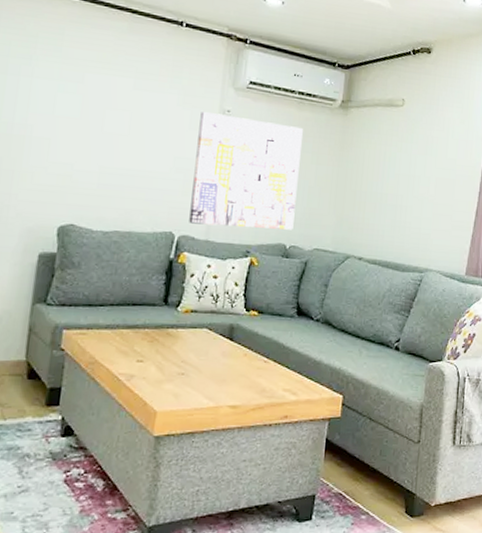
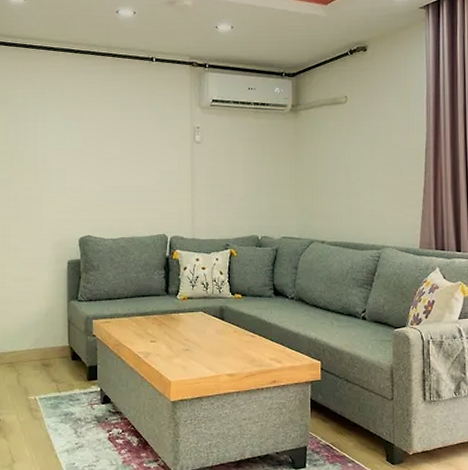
wall art: present [189,111,303,230] -> none [176,130,263,226]

